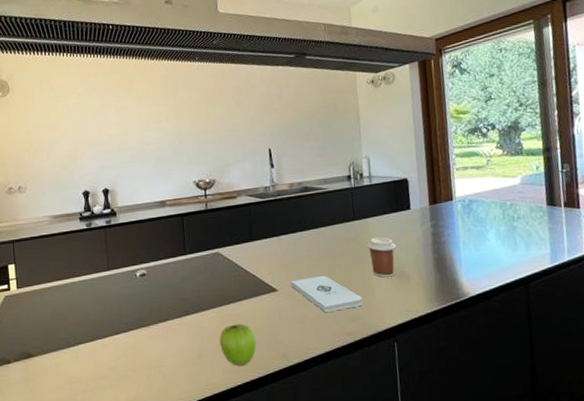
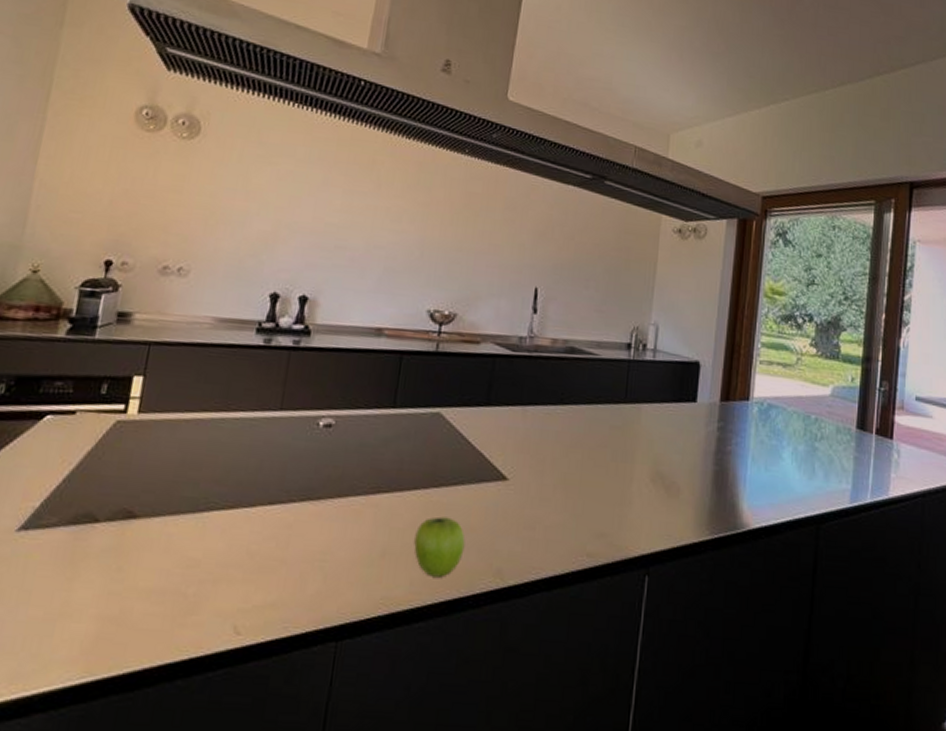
notepad: present [291,275,363,313] -> none [528,468,616,522]
coffee cup: present [367,237,396,278] -> none [635,430,670,487]

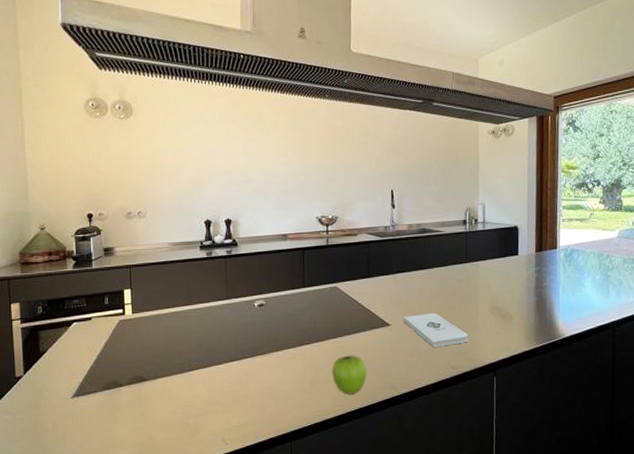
notepad: none [528,468,616,522] -> present [404,312,468,348]

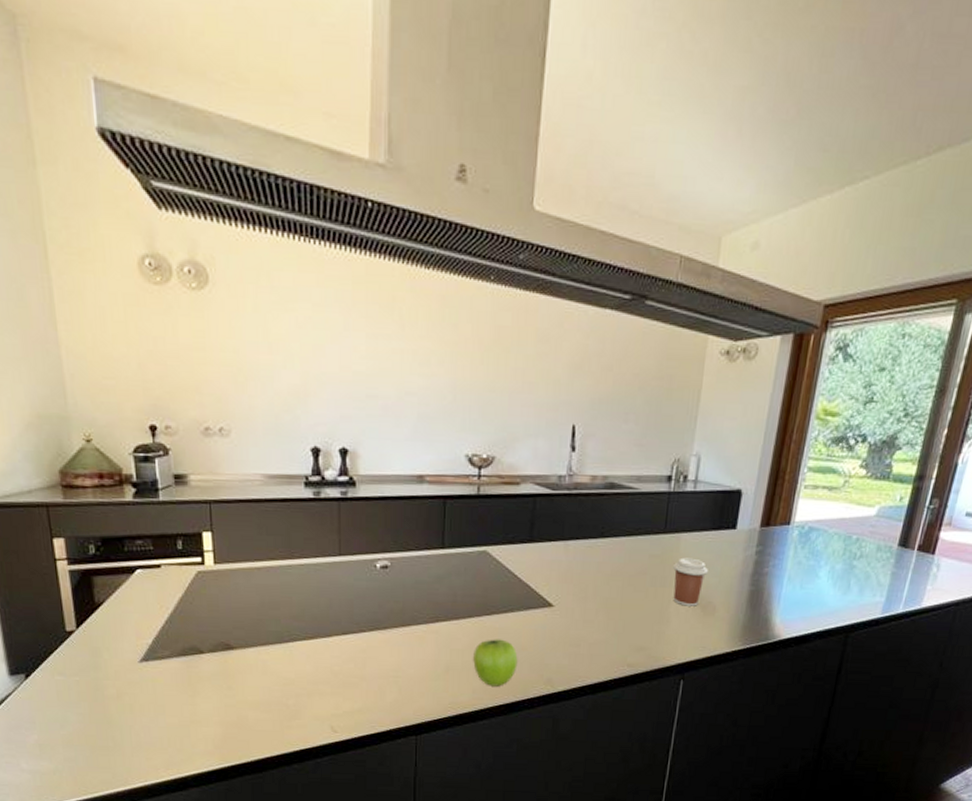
notepad: present [404,312,468,348] -> none [572,594,654,639]
coffee cup: none [476,279,502,317] -> present [673,557,708,606]

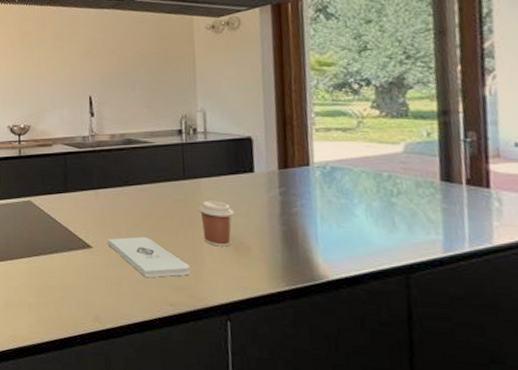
fruit: present [473,639,518,687] -> none [27,277,66,322]
notepad: none [572,594,654,639] -> present [108,236,190,278]

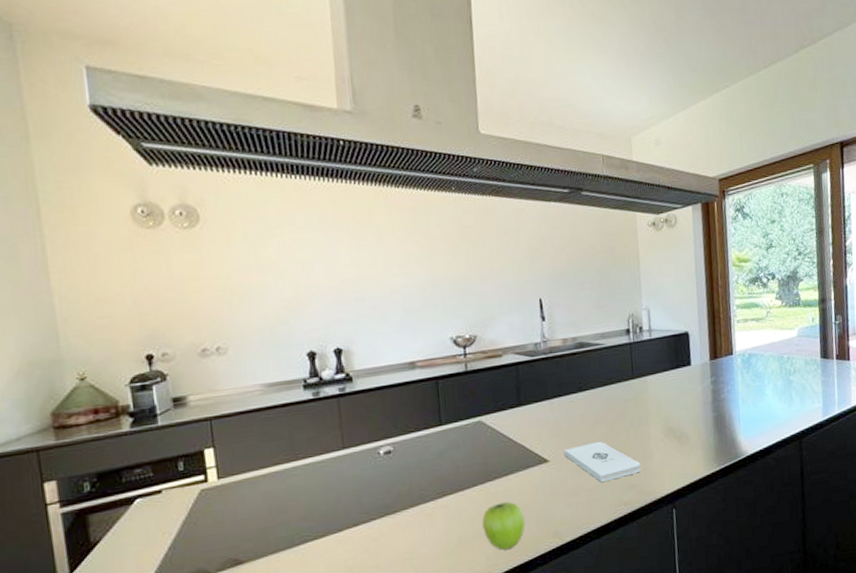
fruit: none [27,277,66,322] -> present [482,501,525,550]
coffee cup: present [198,200,234,247] -> none [646,396,676,440]

